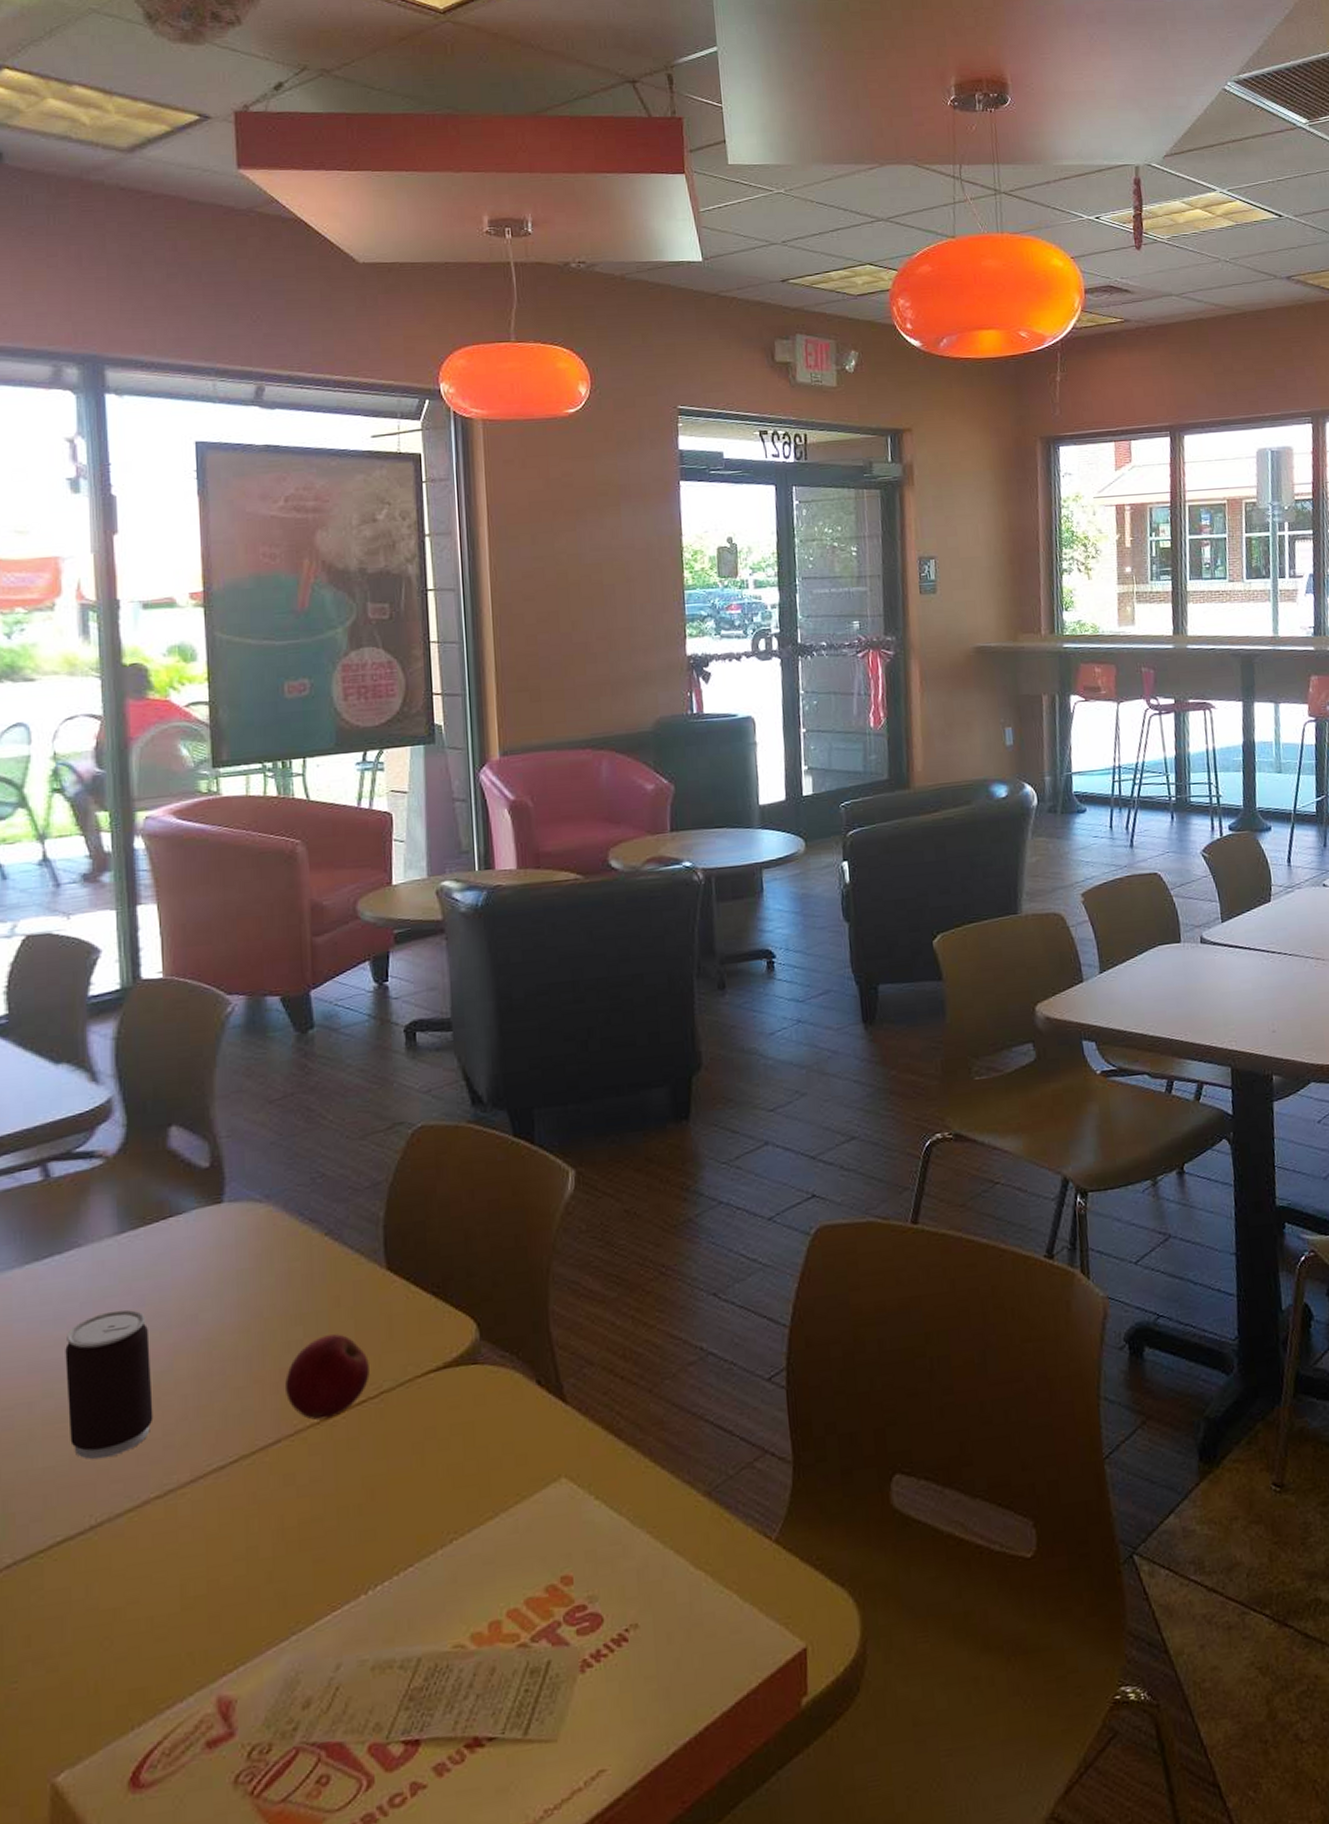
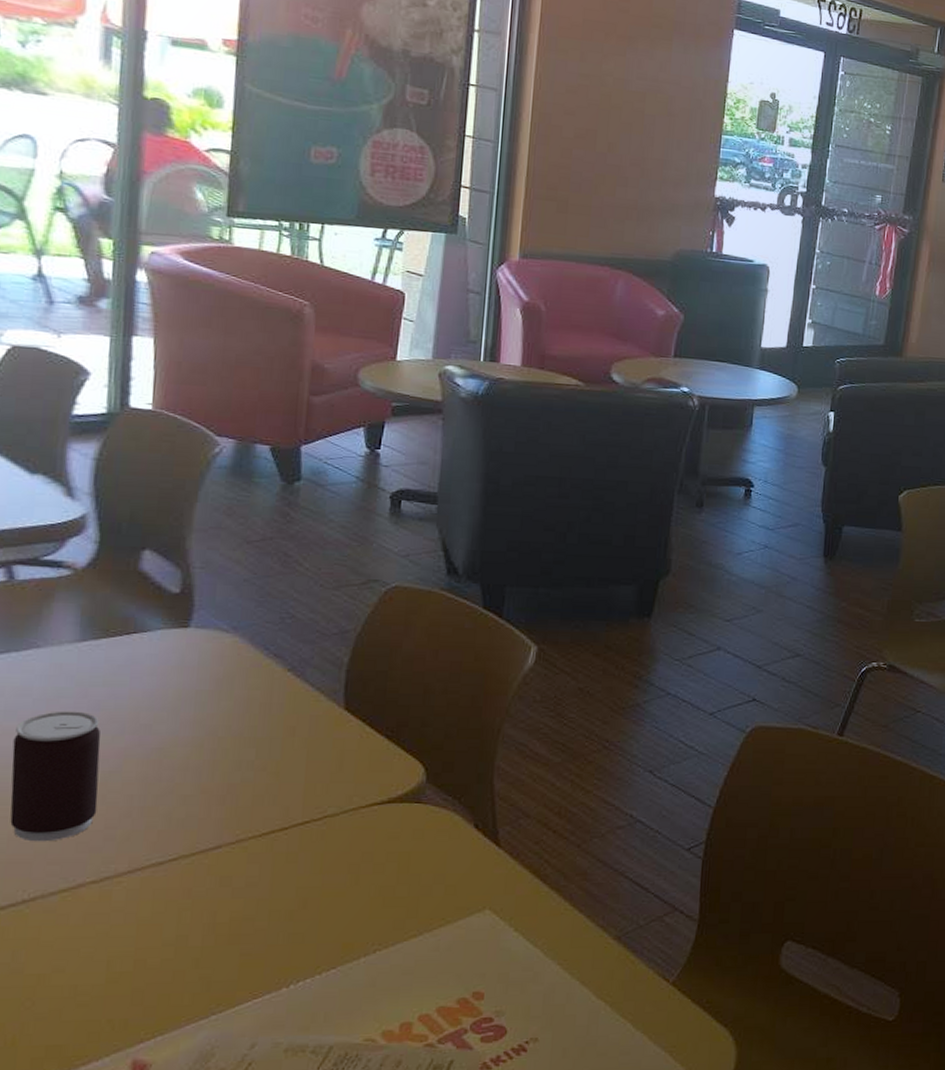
apple: present [285,1334,370,1421] -> none [232,760,317,834]

